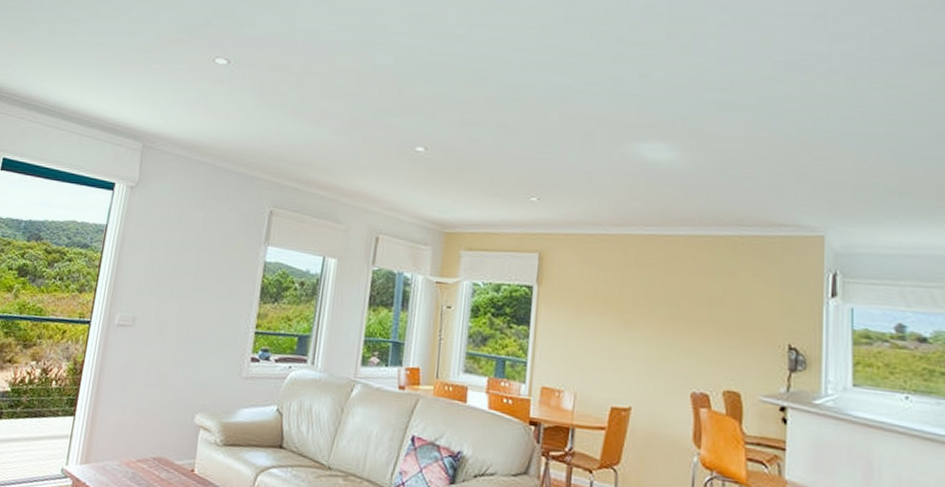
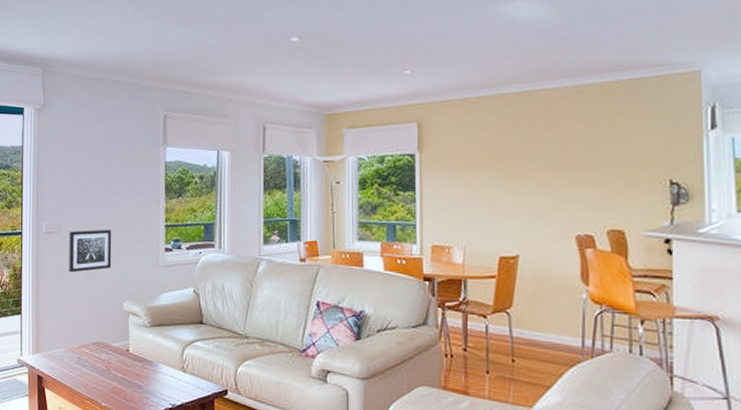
wall art: none [138,326,194,375] -> present [69,230,112,273]

